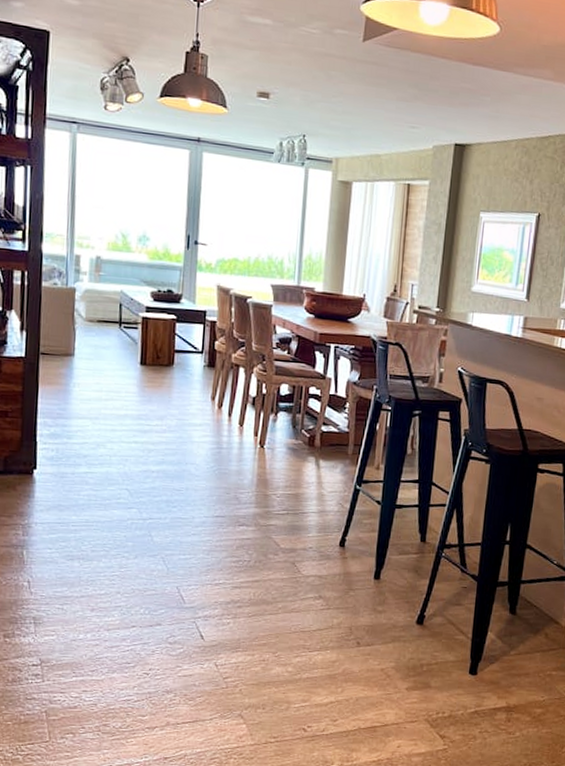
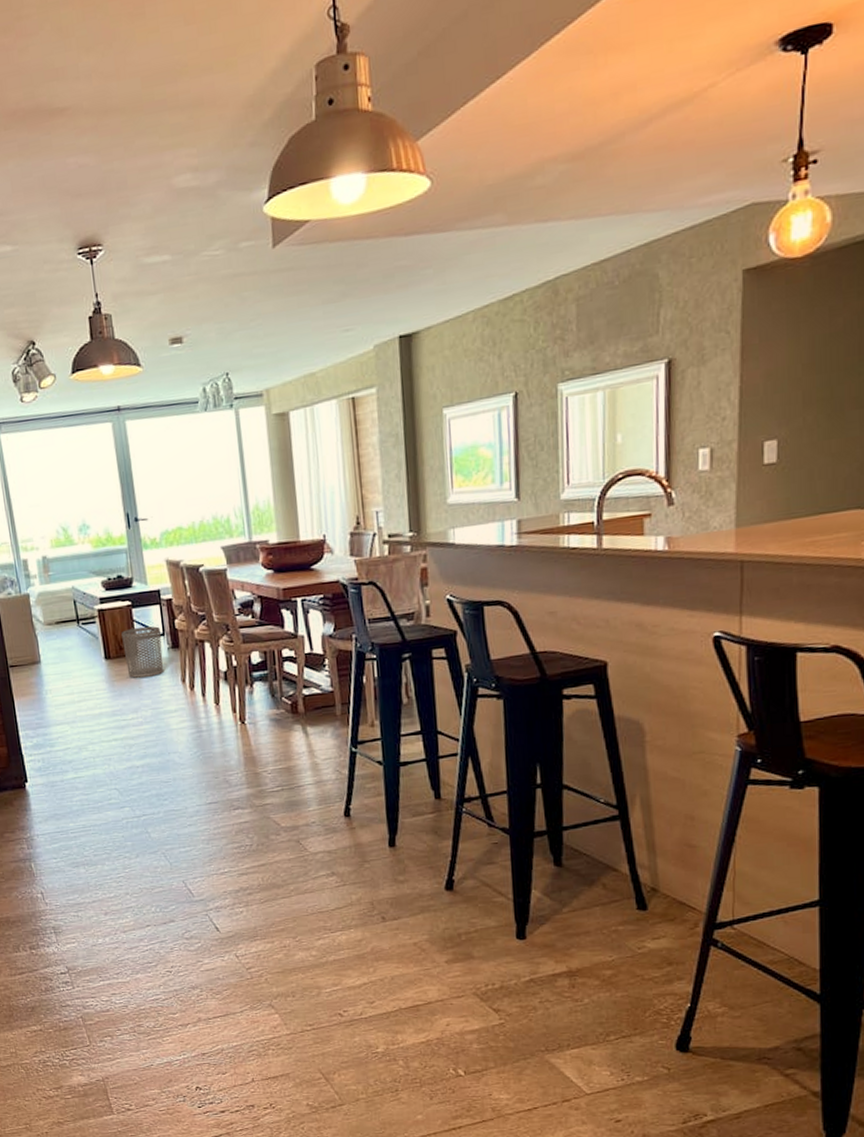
waste bin: none [160,341,200,389] -> present [121,626,164,678]

